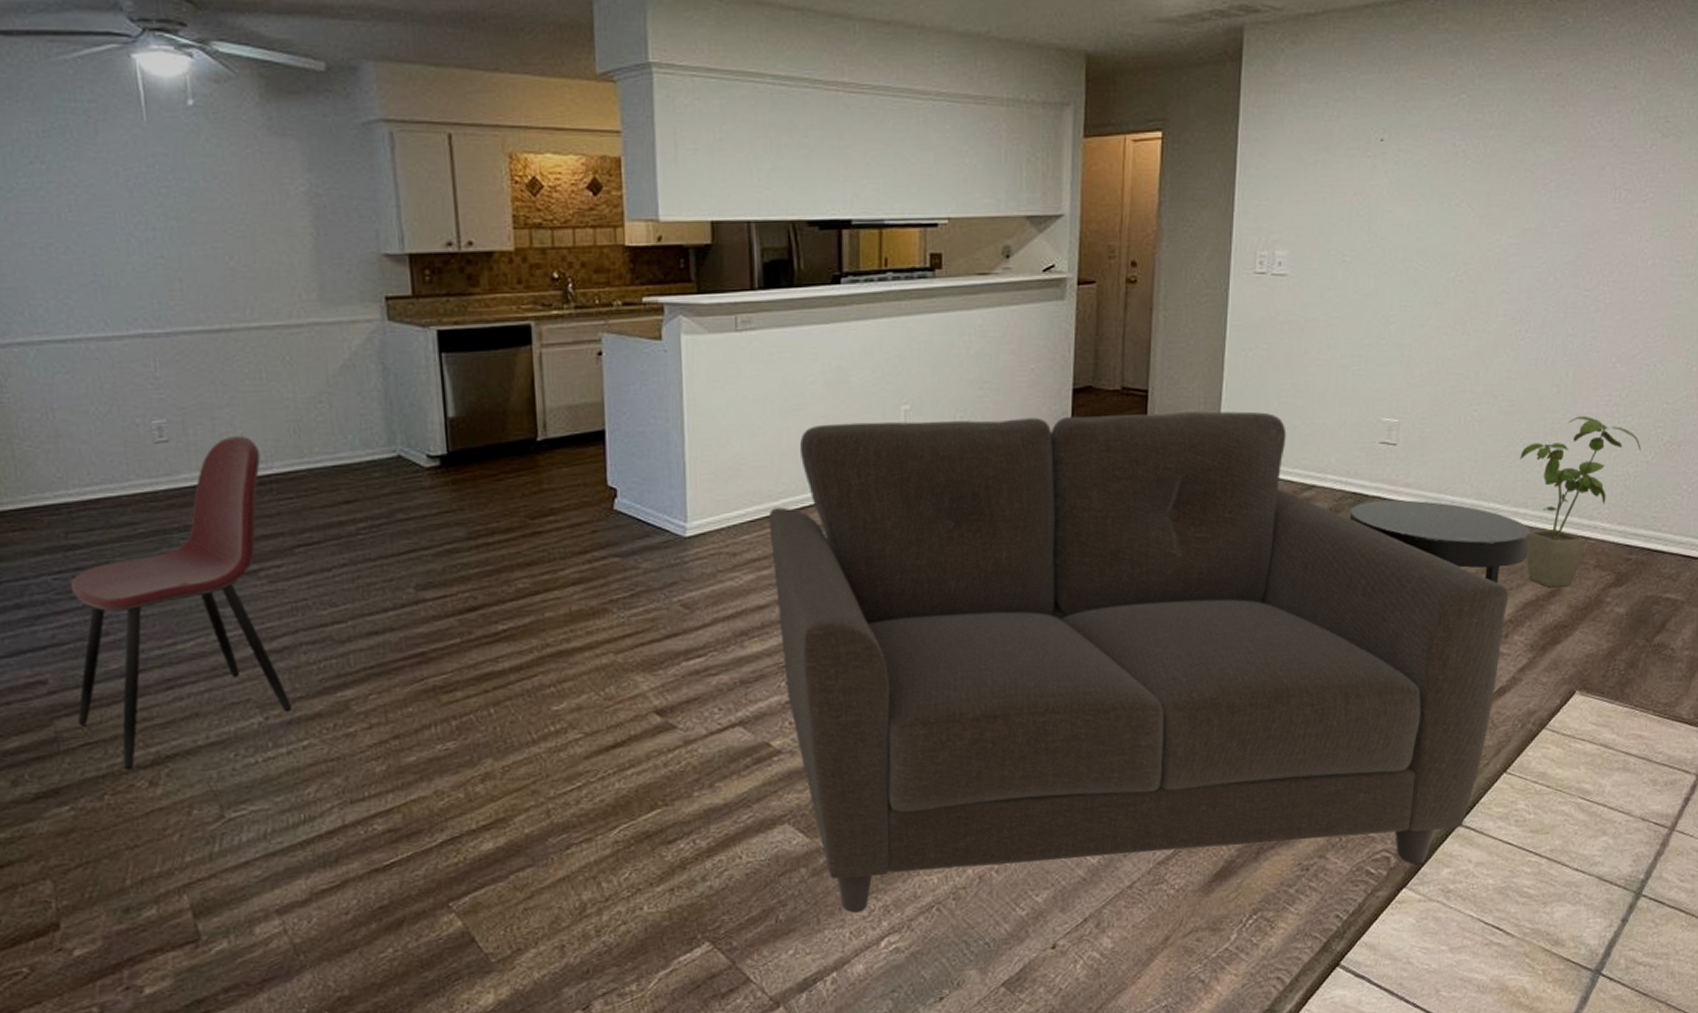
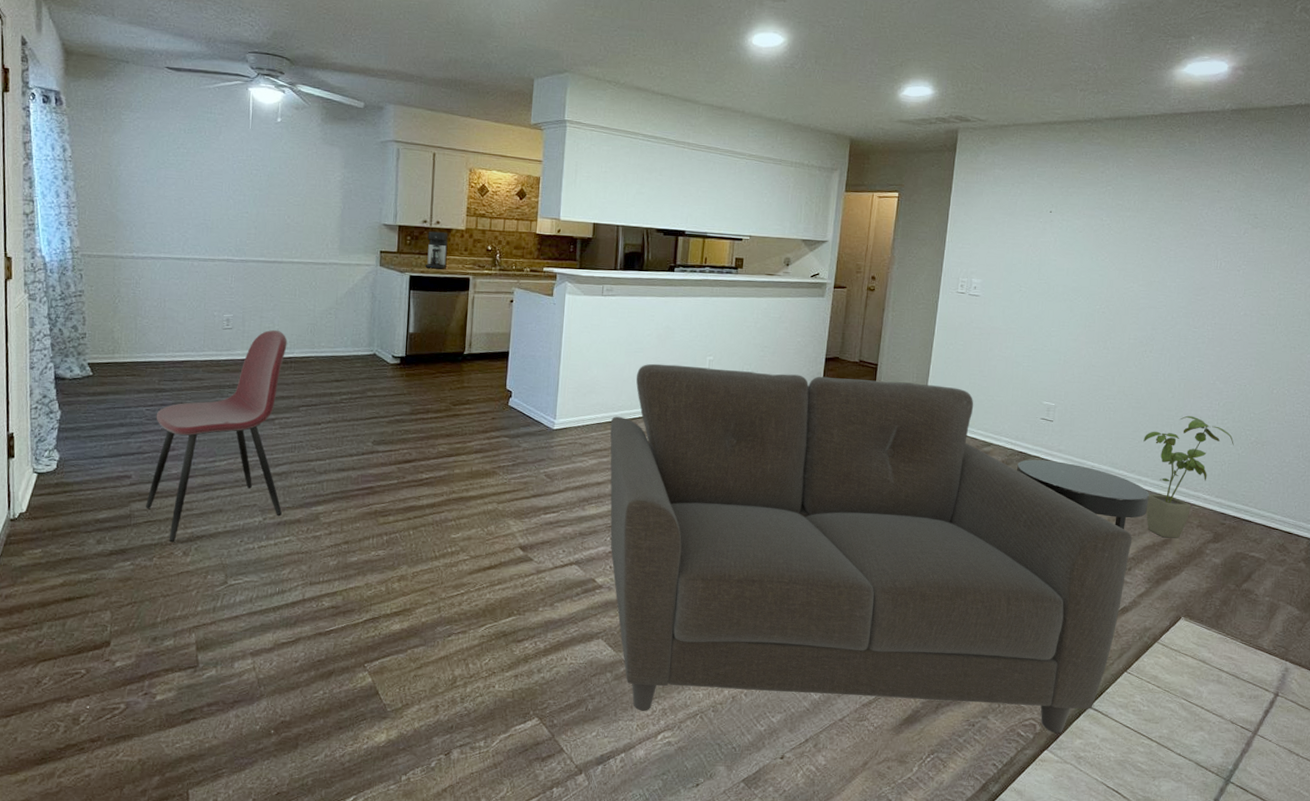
coffee maker: none [456,257,493,317] -> present [425,231,448,270]

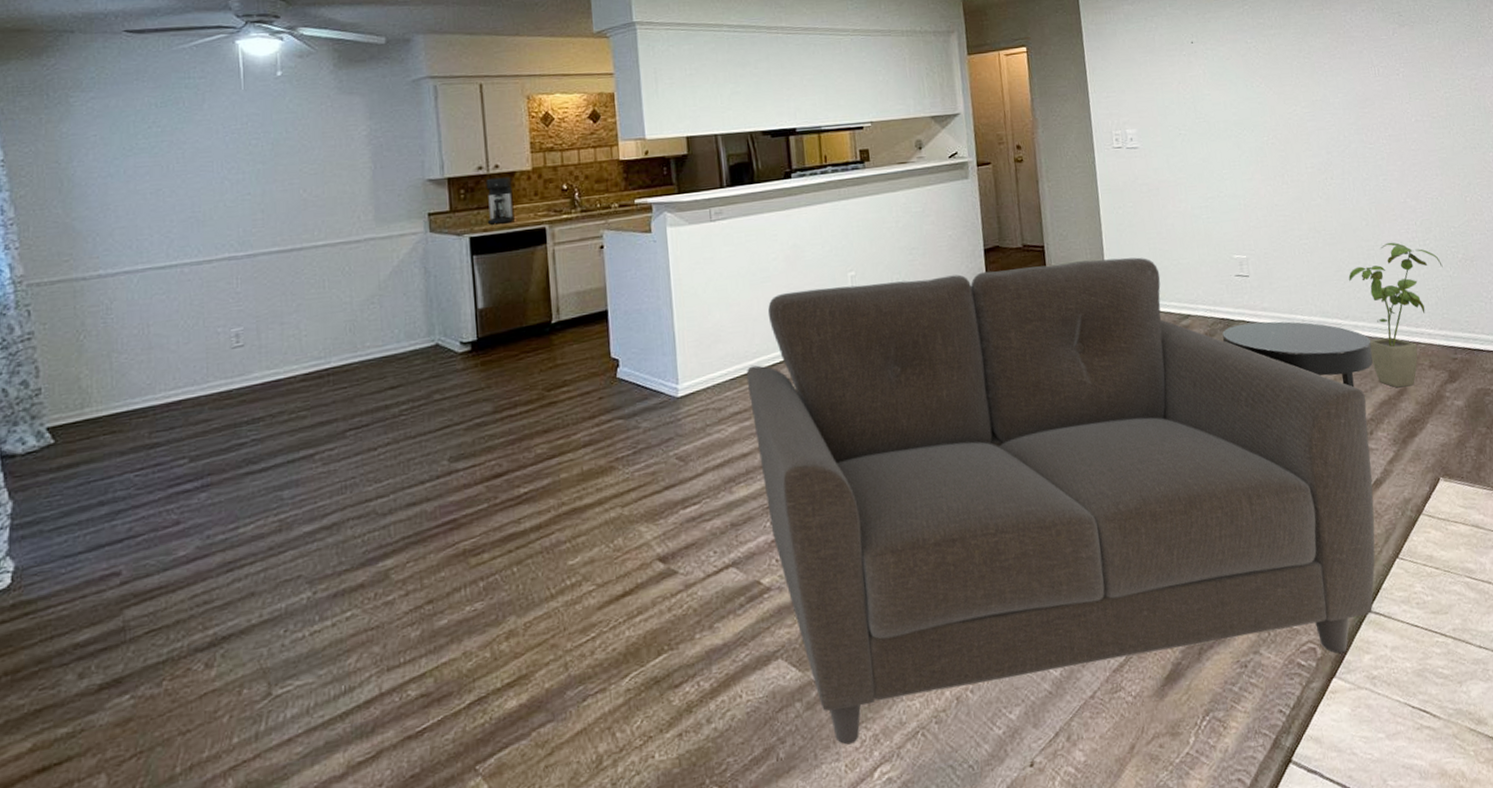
dining chair: present [146,329,287,543] -> none [145,336,337,655]

